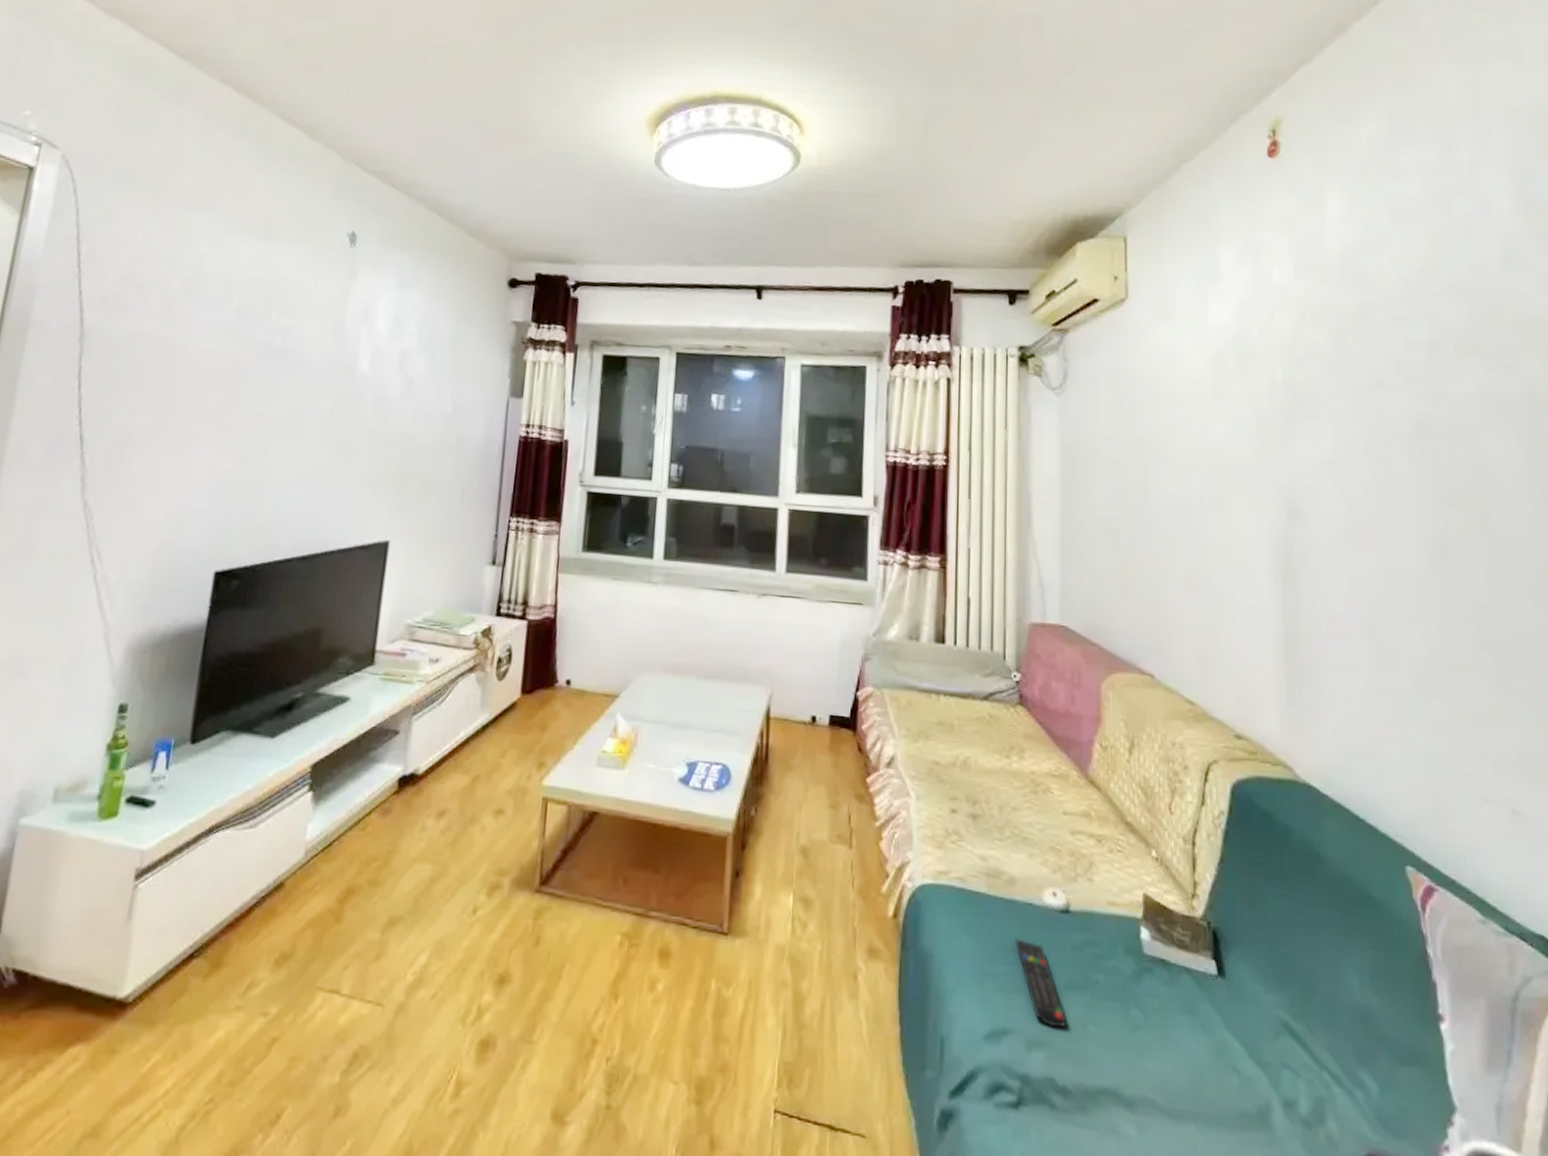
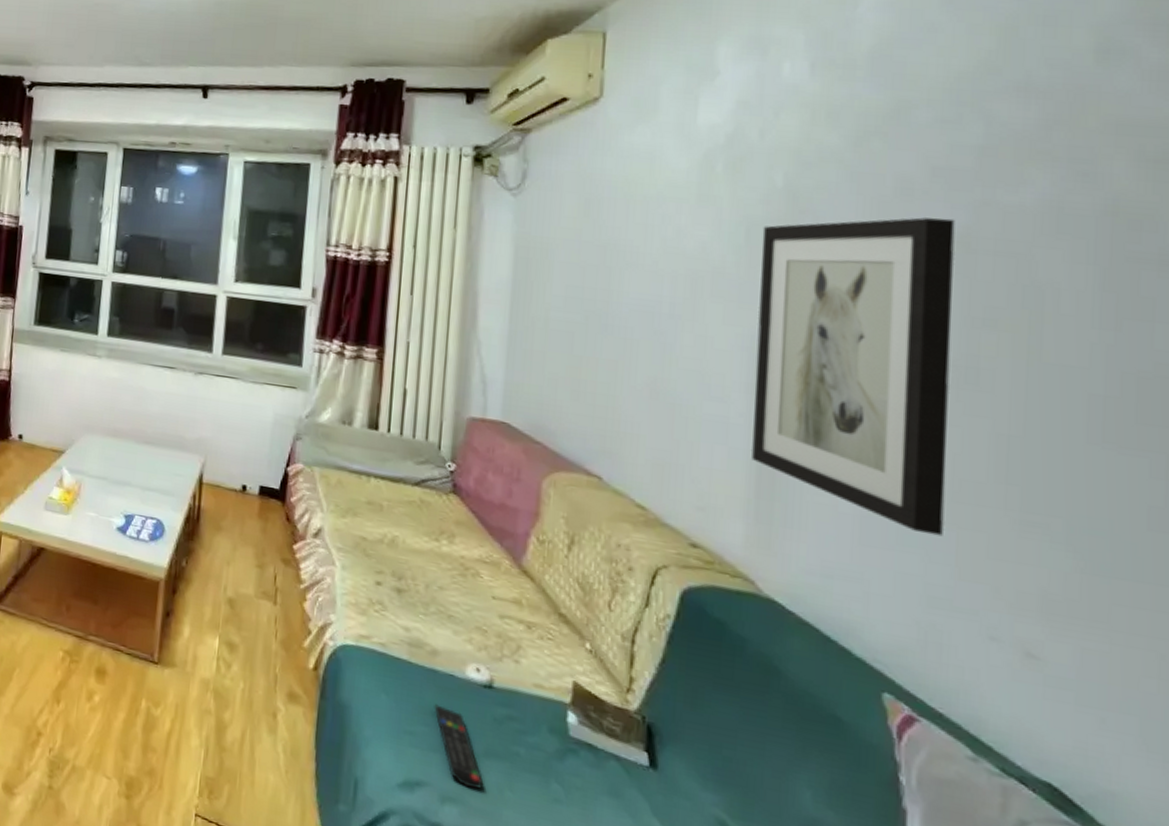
wall art: none [1270,407,1438,706] -> present [752,217,955,537]

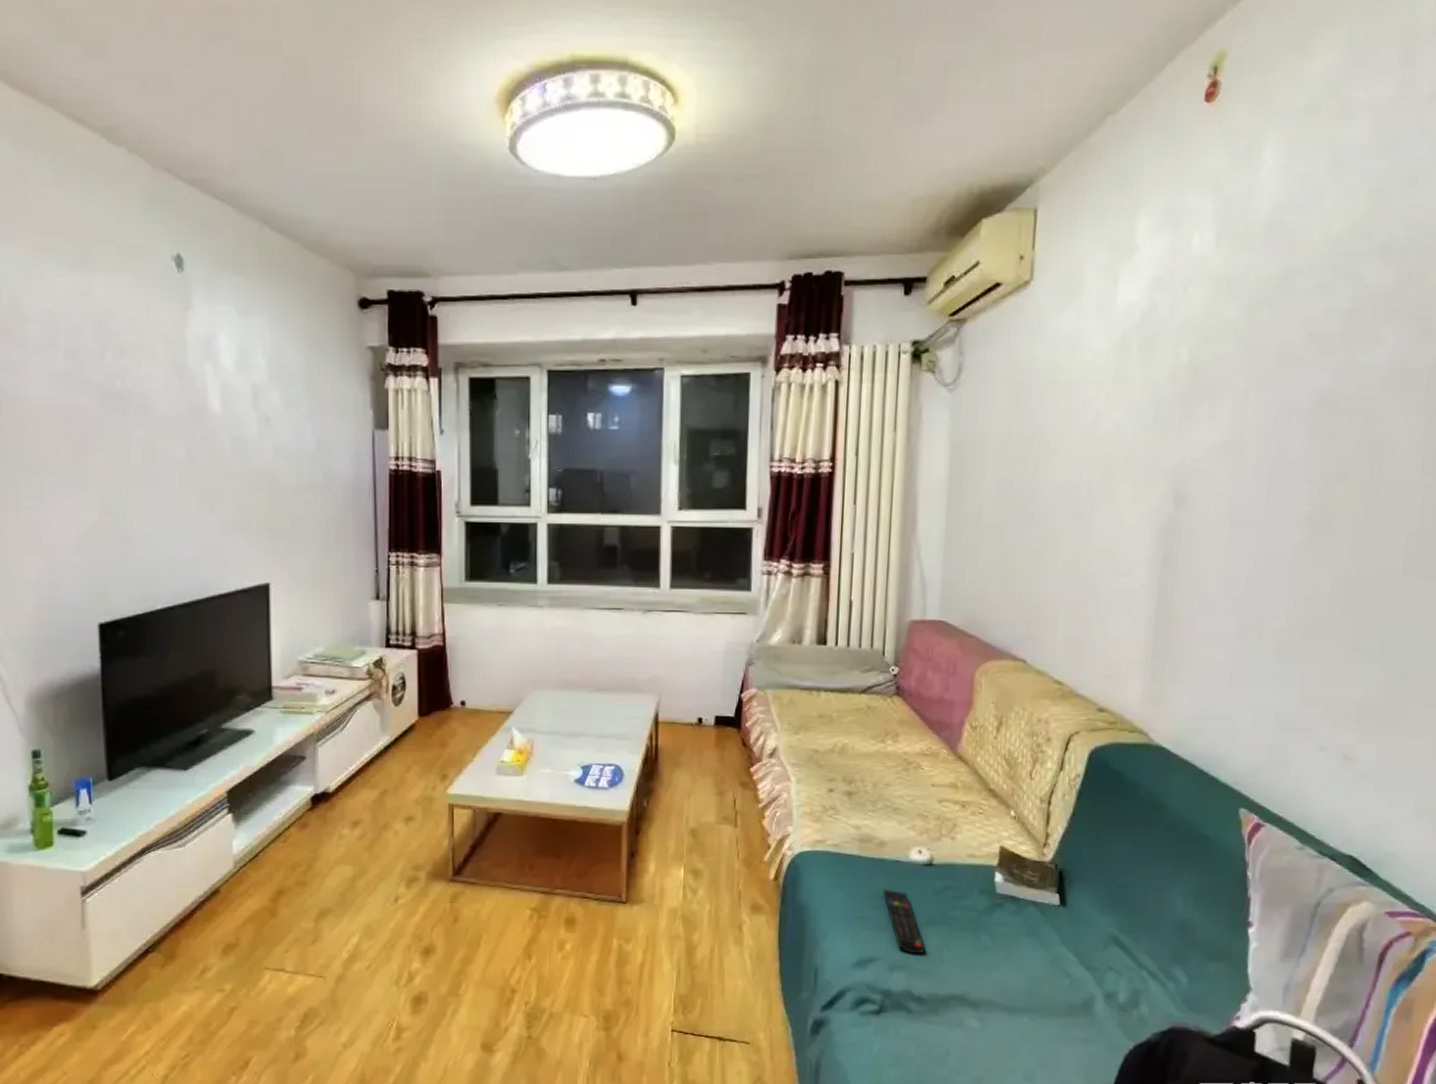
wall art: present [752,217,955,537] -> none [1150,382,1323,671]

